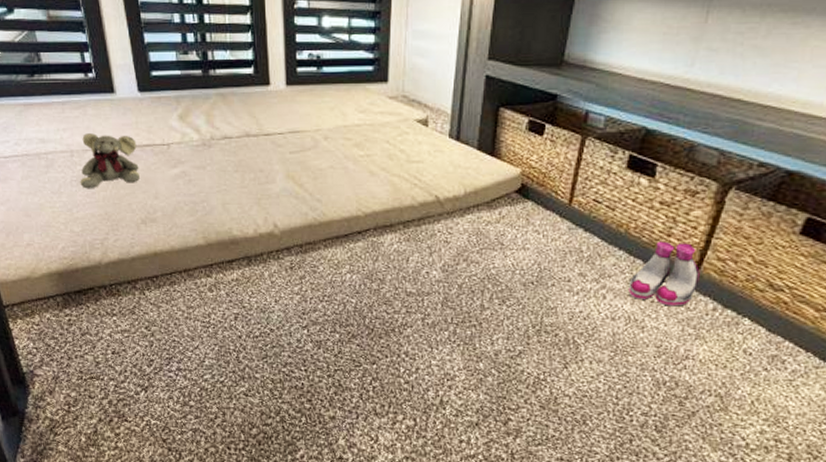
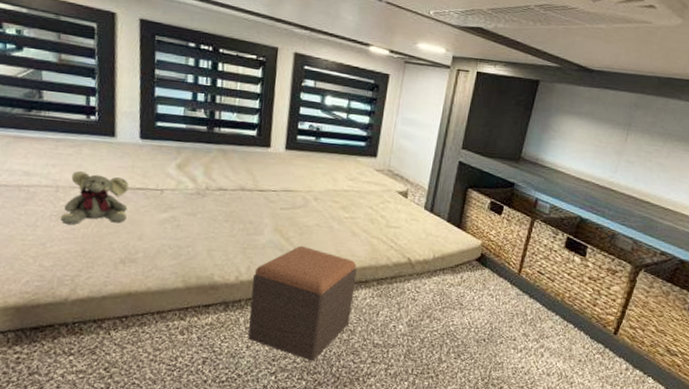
footstool: none [271,191,380,314] -> present [248,245,357,362]
boots: present [628,241,700,307] -> none [562,309,617,366]

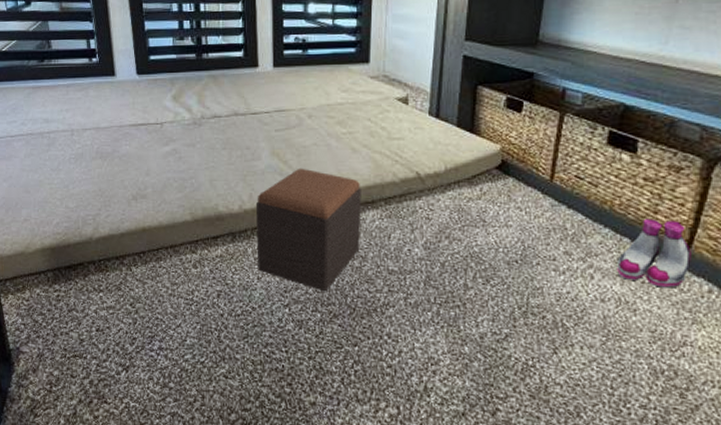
plush elephant: present [60,171,129,225] -> none [78,114,134,166]
boots: none [562,309,617,366] -> present [617,218,691,288]

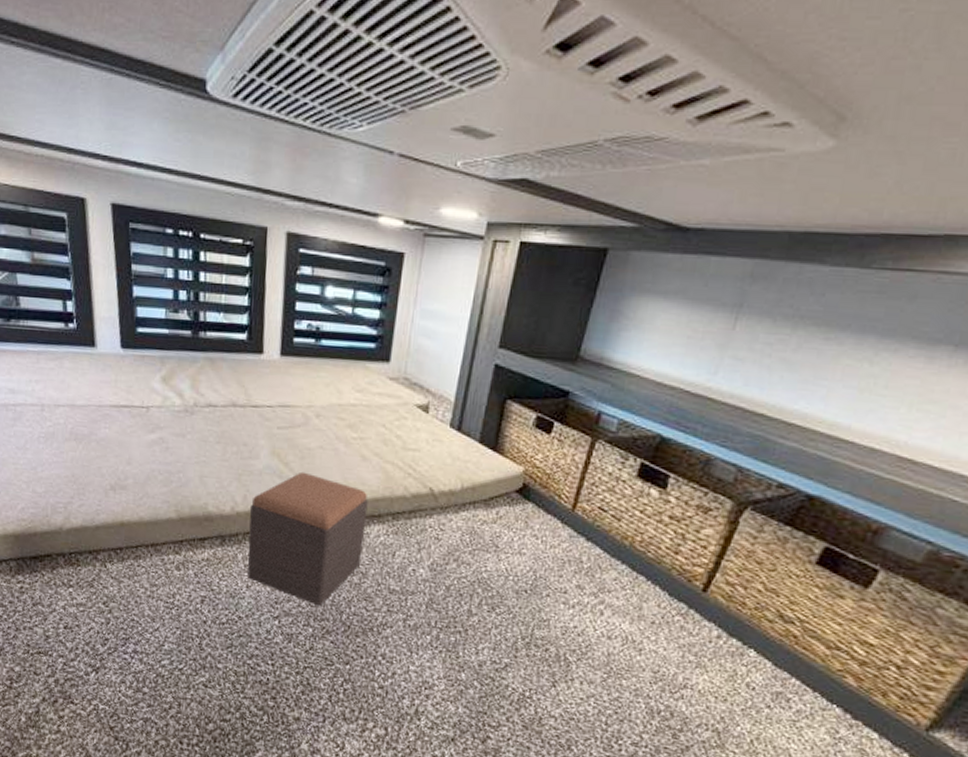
boots: present [617,218,691,288] -> none [628,558,707,630]

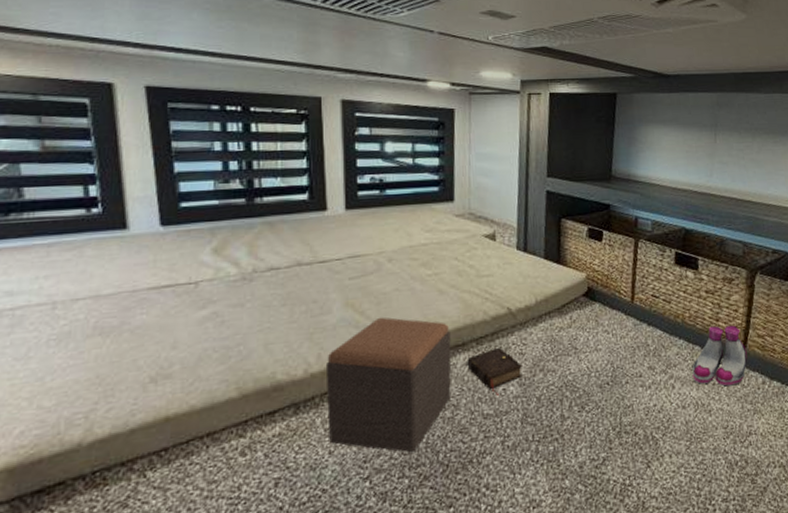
book: none [380,526,436,576] -> present [467,347,523,397]
boots: none [628,558,707,630] -> present [692,325,748,387]

